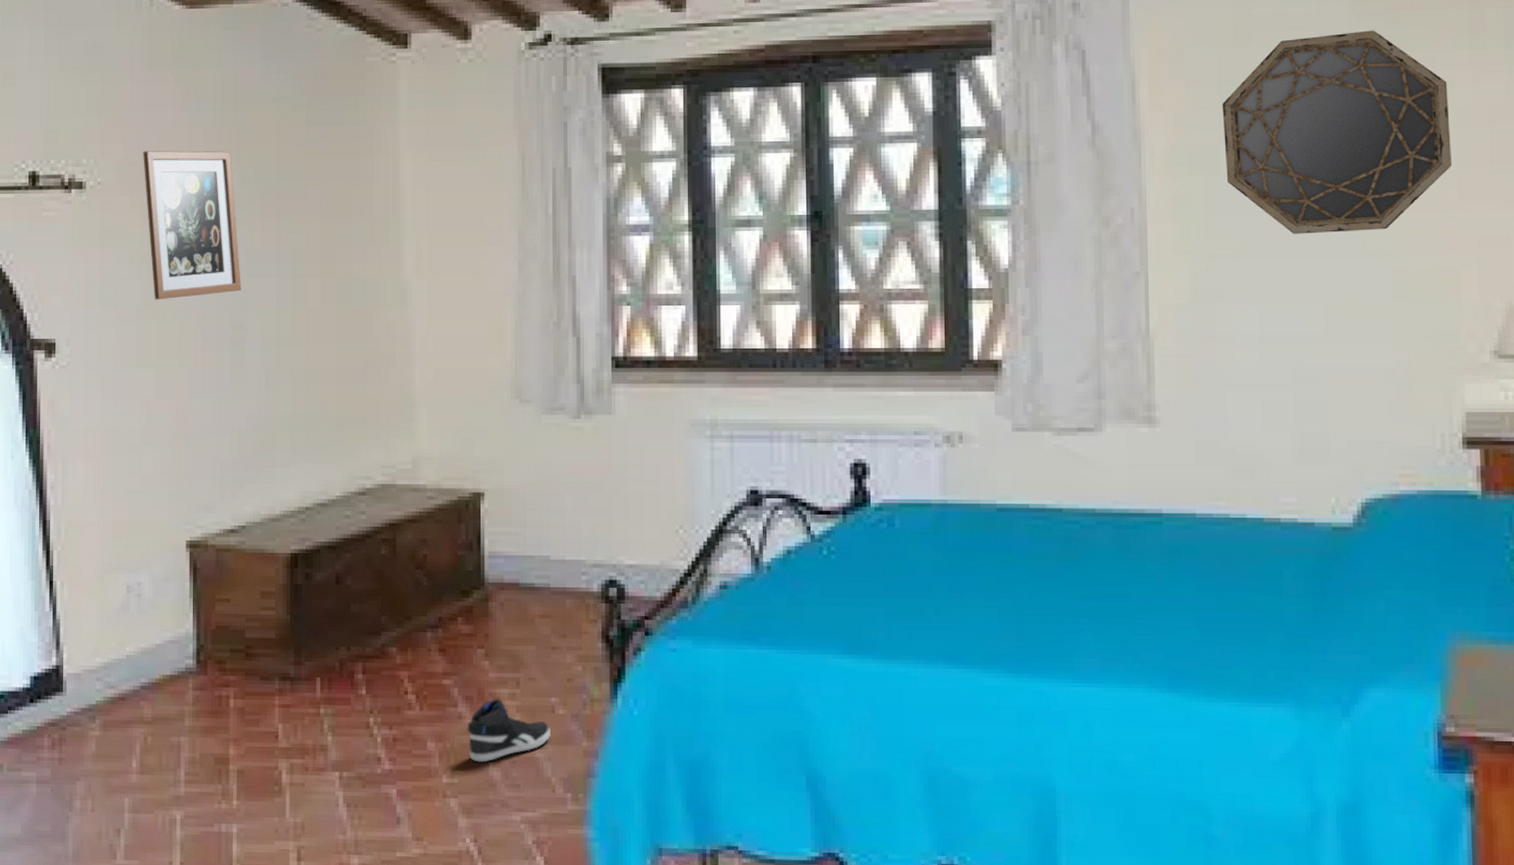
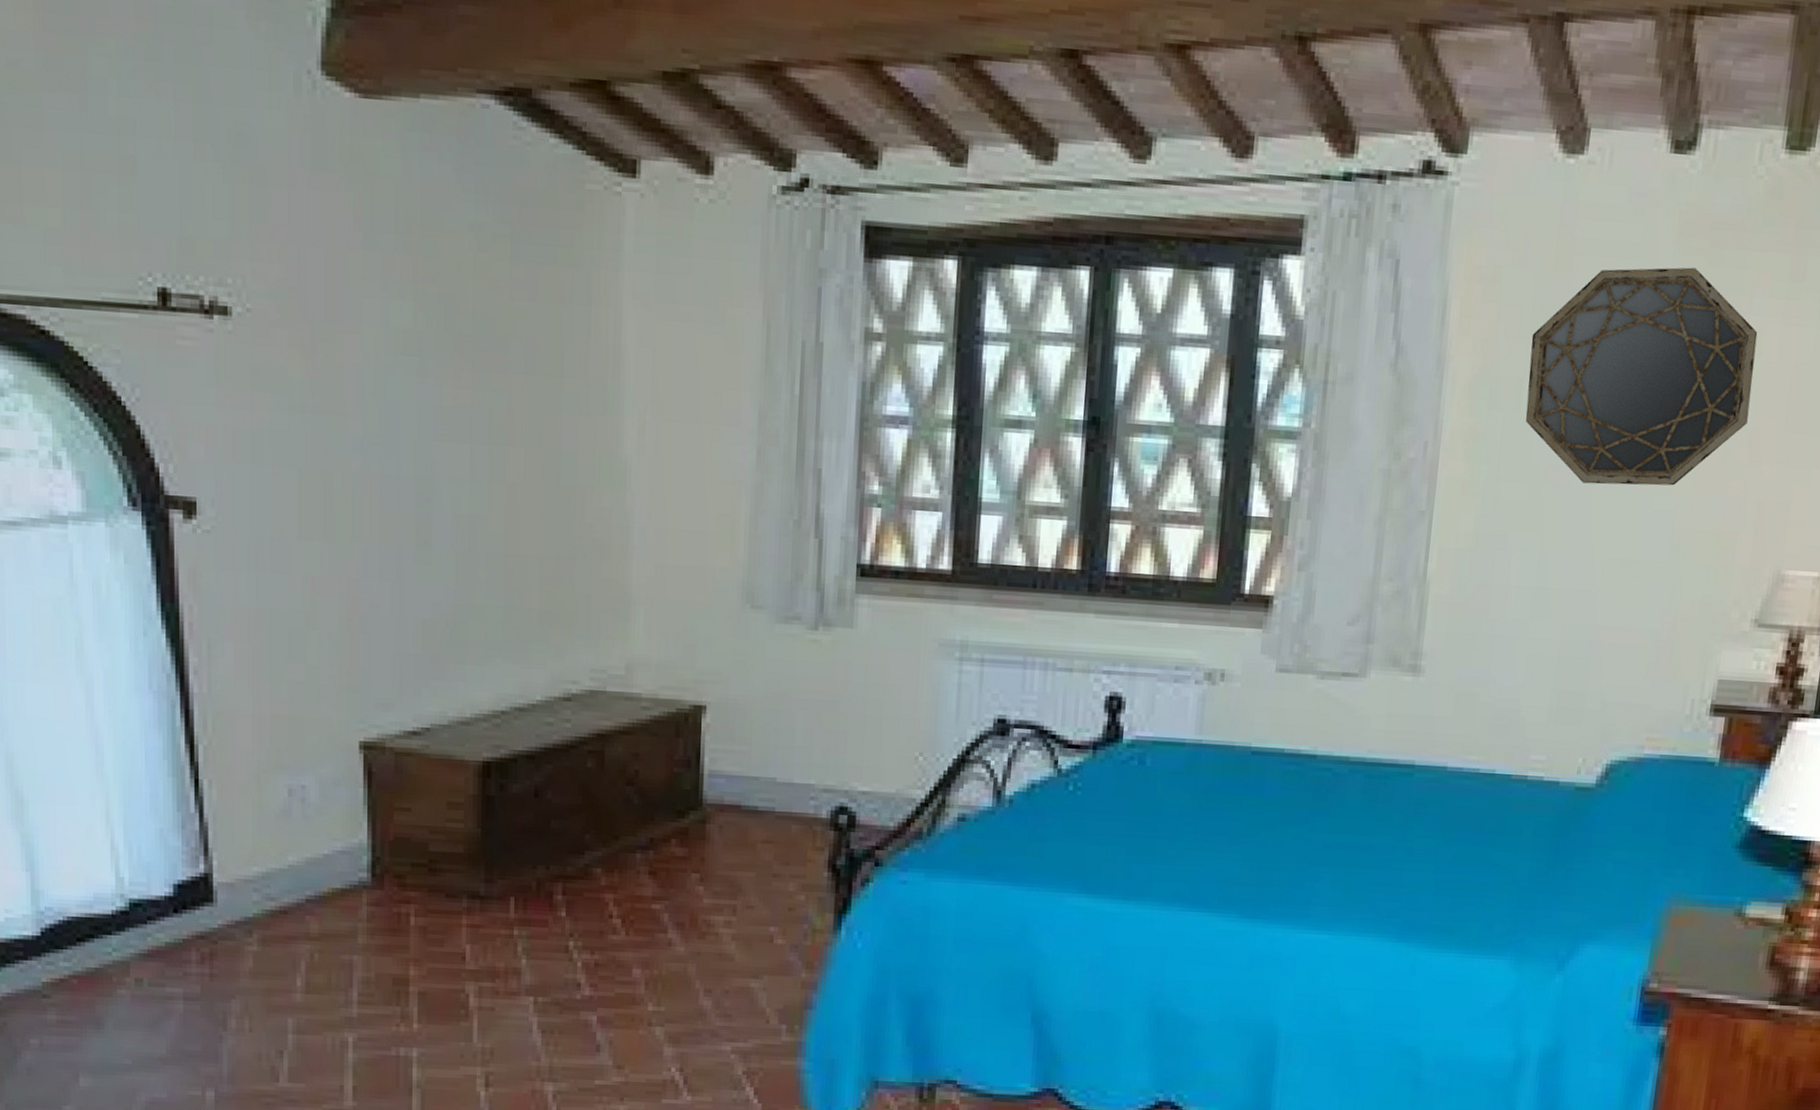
wall art: present [143,150,241,300] -> none [305,275,427,460]
sneaker: present [467,699,550,763] -> none [677,926,767,991]

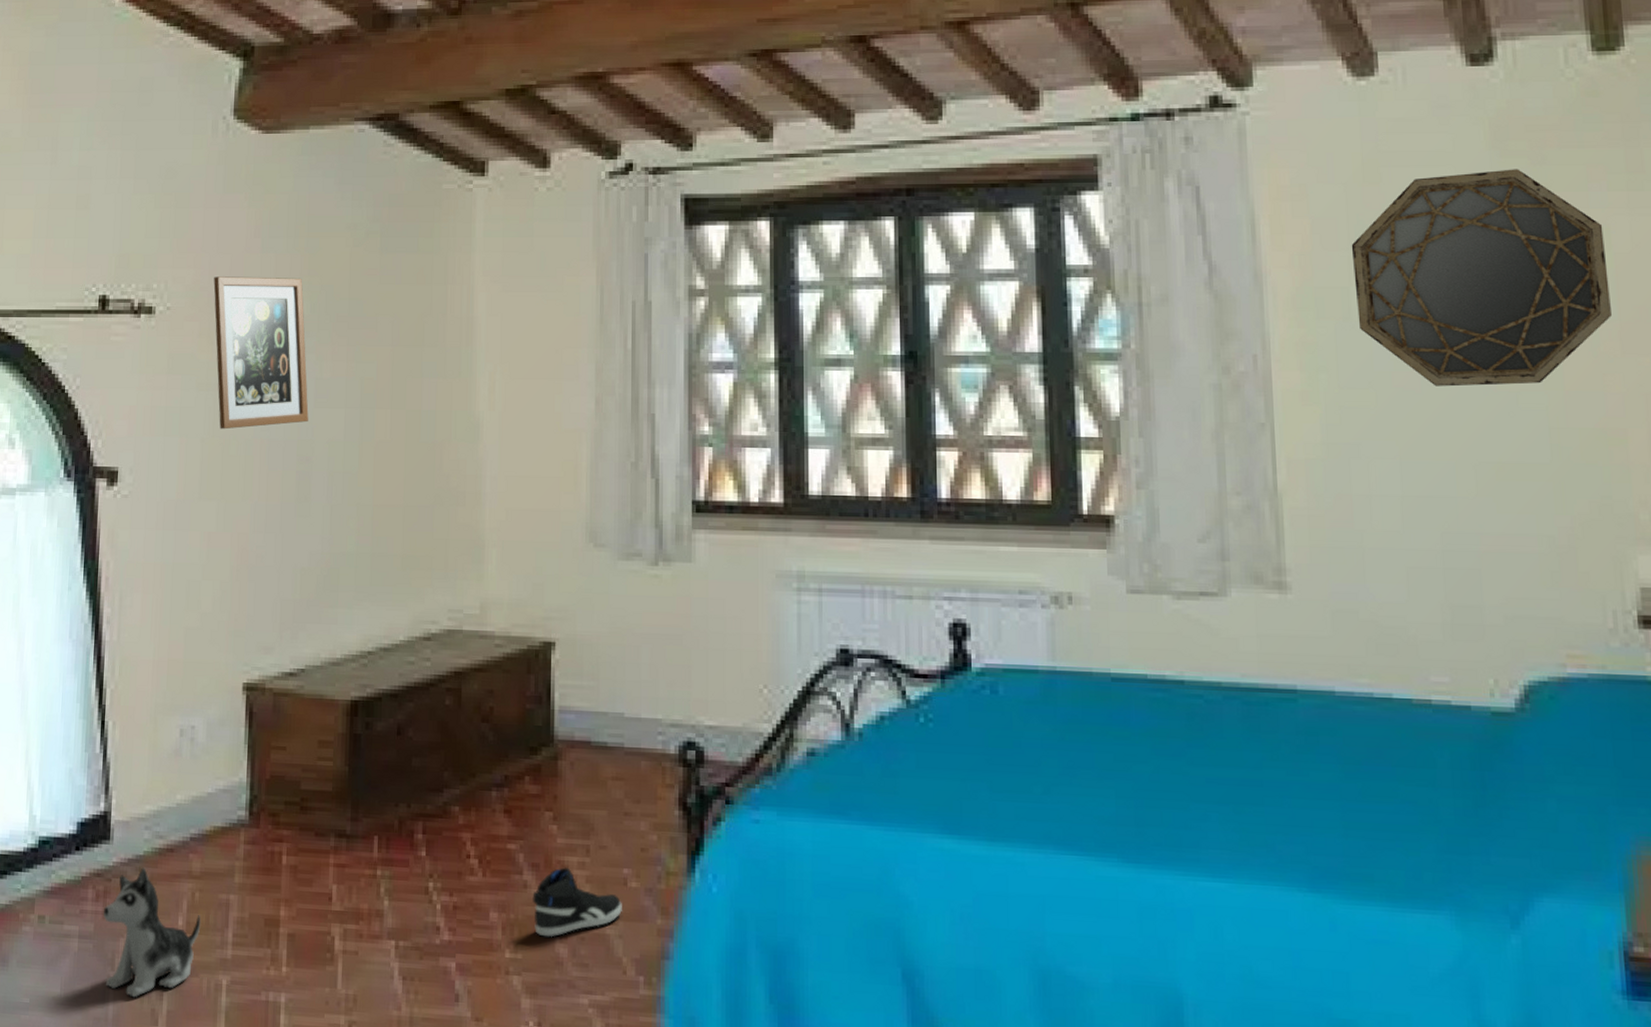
plush toy: none [210,929,322,1057] -> present [103,867,201,998]
wall art: none [305,275,427,460] -> present [213,276,309,430]
sneaker: none [677,926,767,991] -> present [532,867,622,938]

